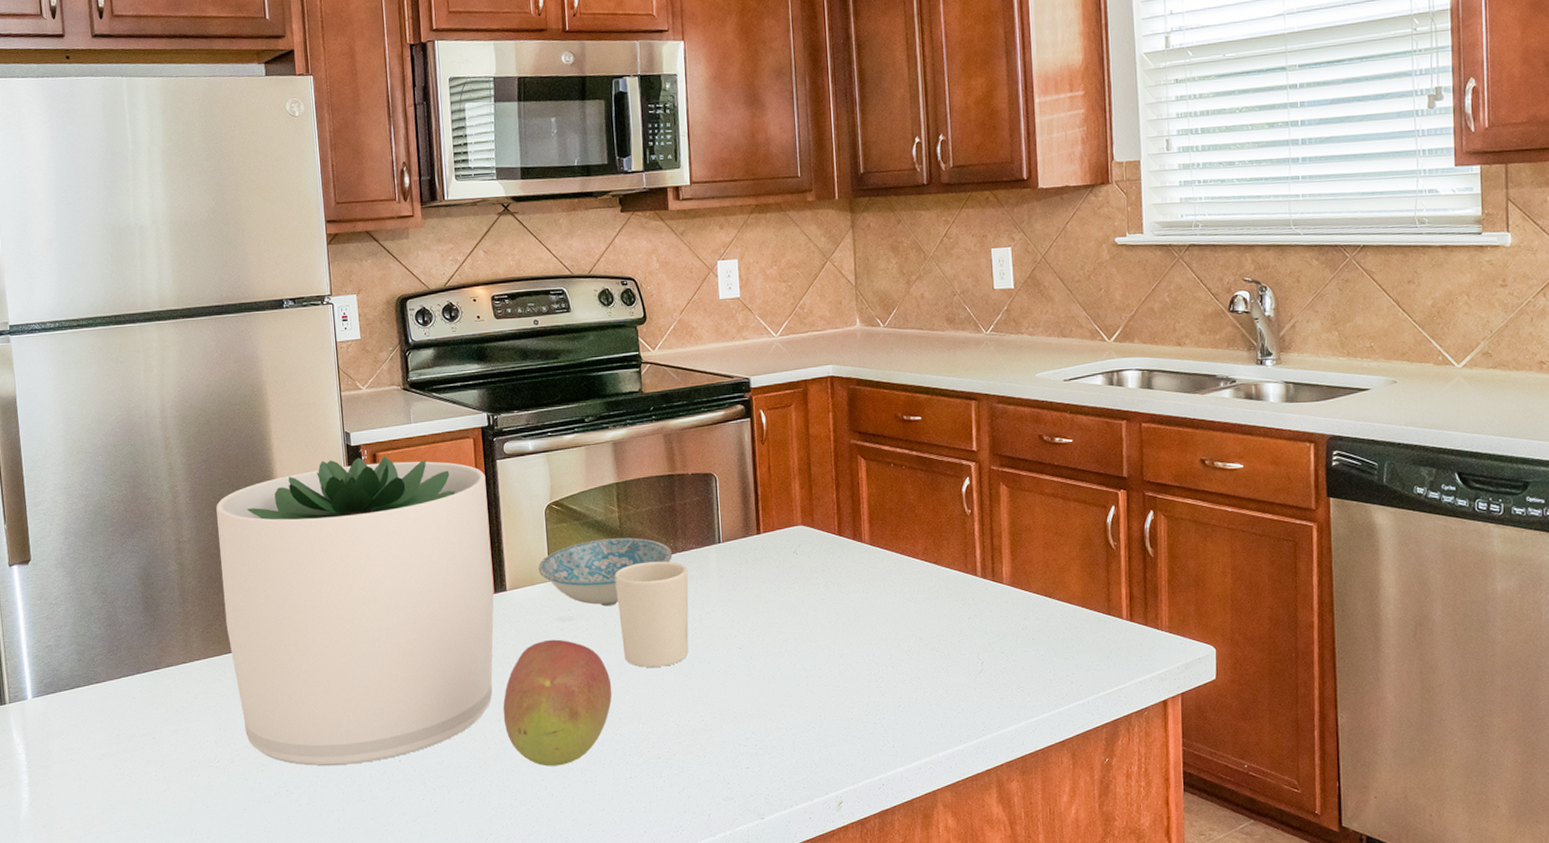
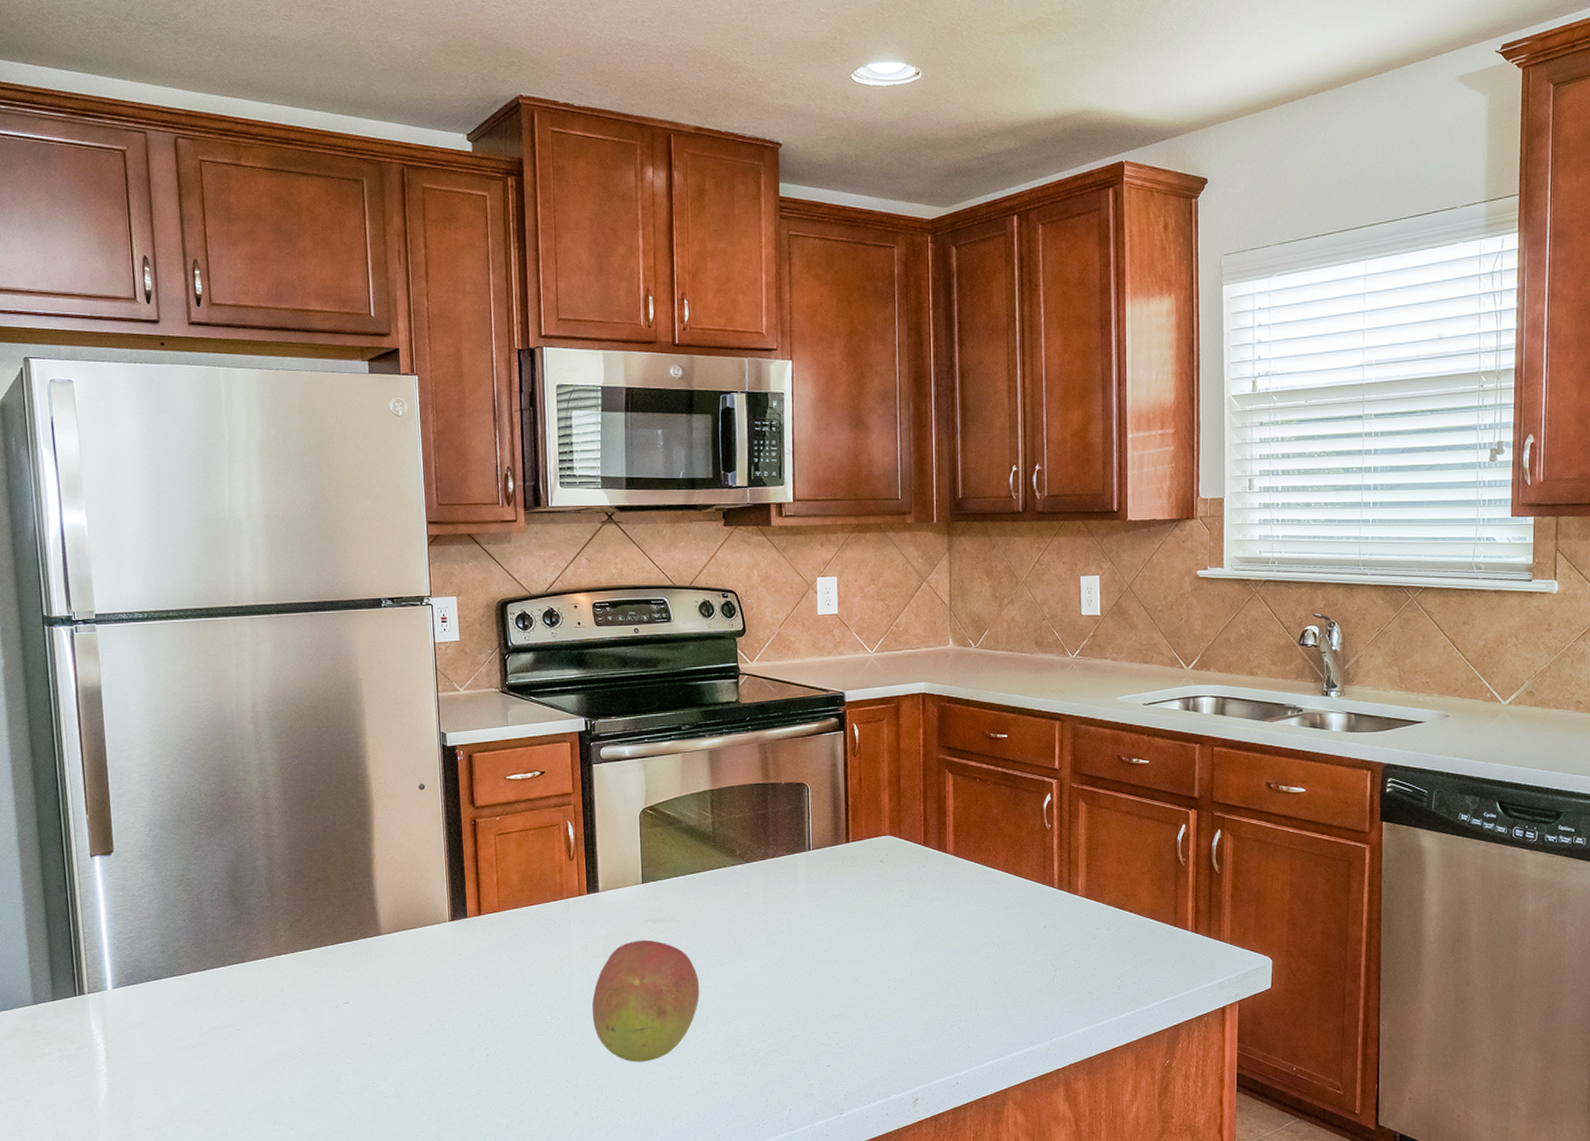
planter: present [216,456,494,766] -> none [307,757,587,1059]
ceramic bowl: present [538,537,673,607] -> none [631,843,764,909]
mug: present [615,561,689,668] -> none [706,866,778,968]

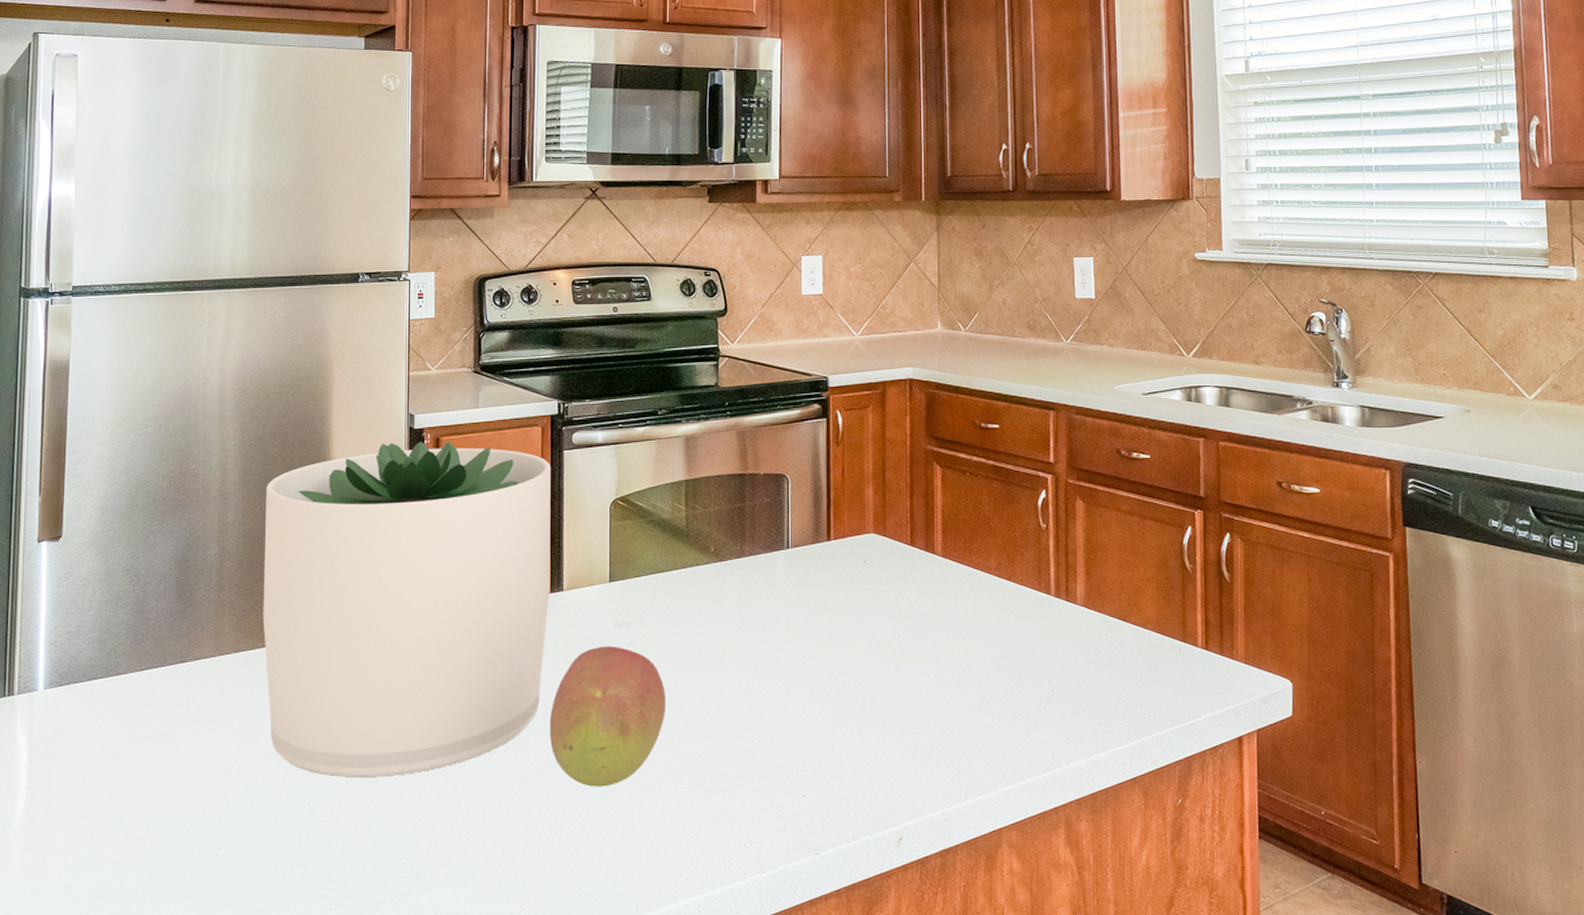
planter: none [307,757,587,1059] -> present [263,441,551,777]

